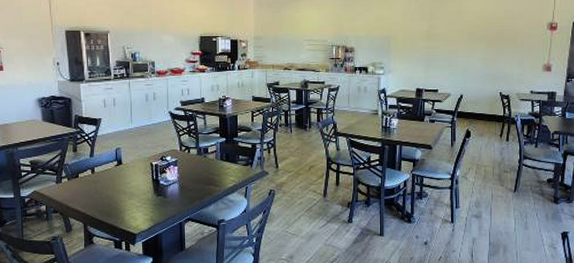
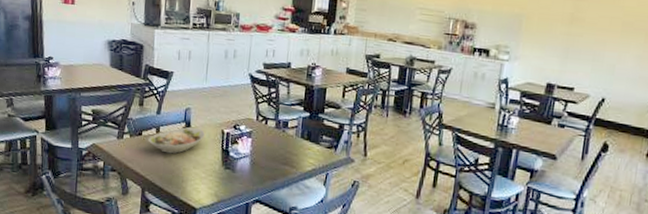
salad: none [85,165,136,190] -> present [148,127,205,154]

